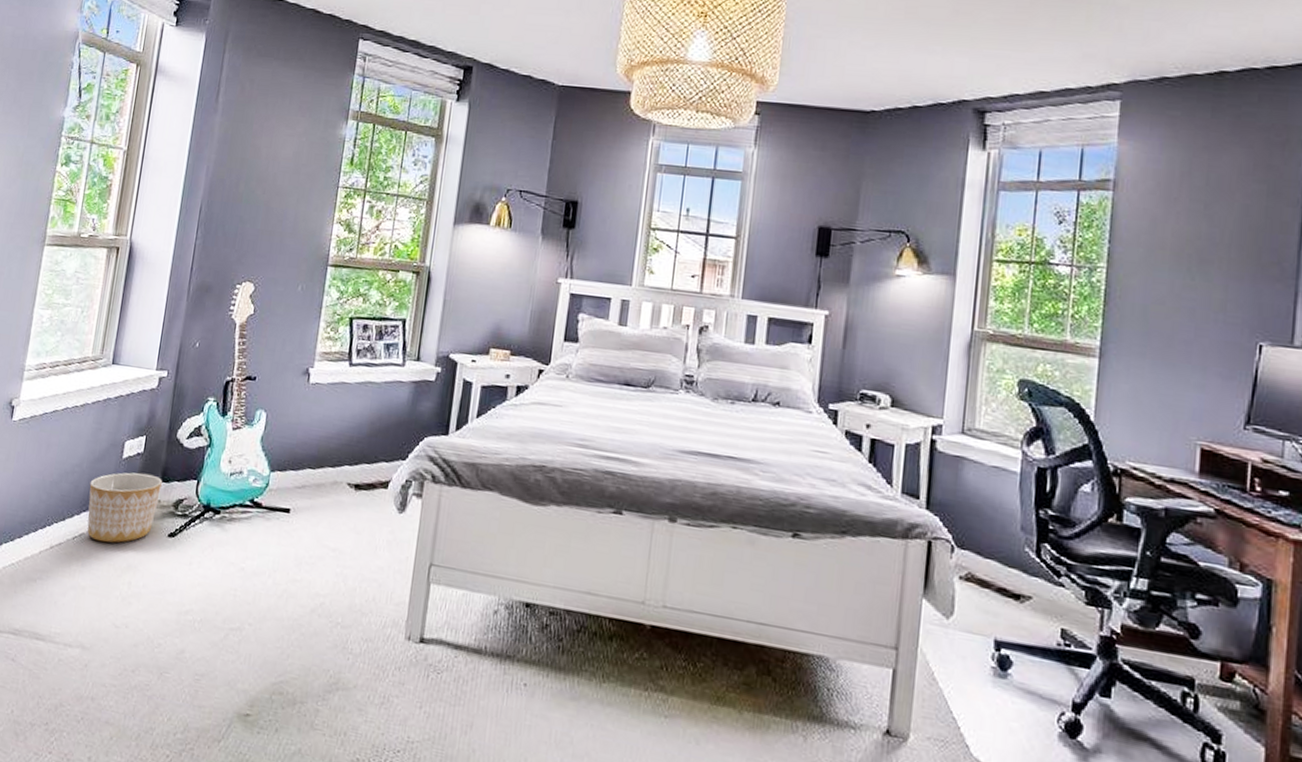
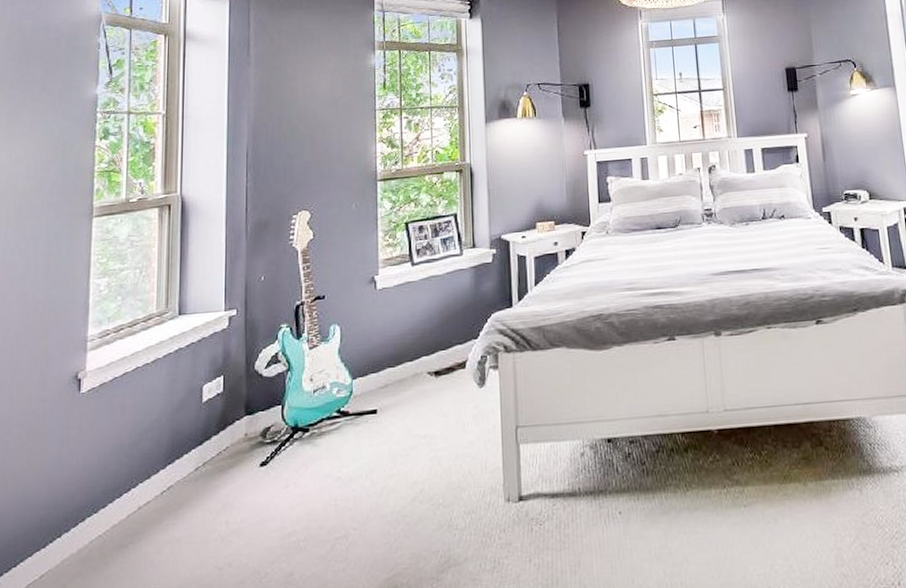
planter: present [87,472,162,543] -> none [171,411,246,490]

